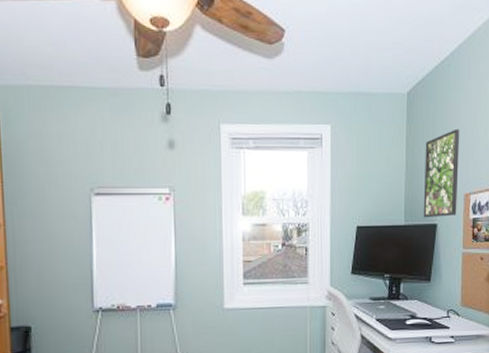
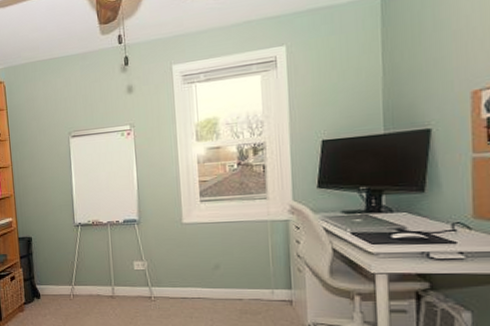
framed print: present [423,128,460,218] -> none [409,19,461,124]

